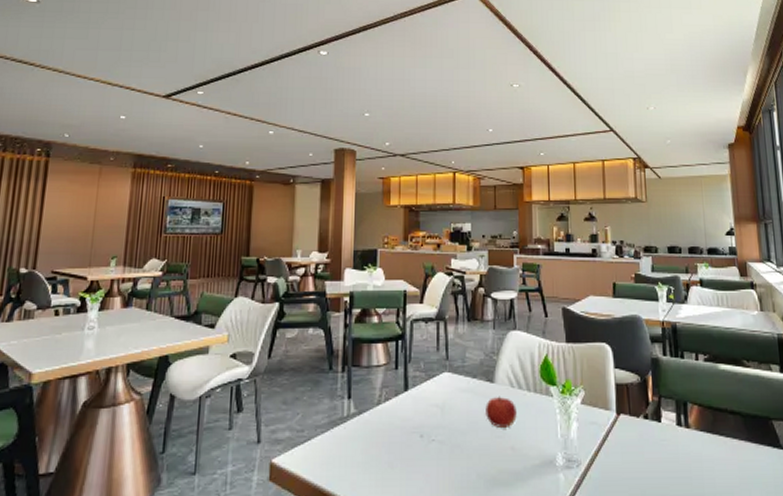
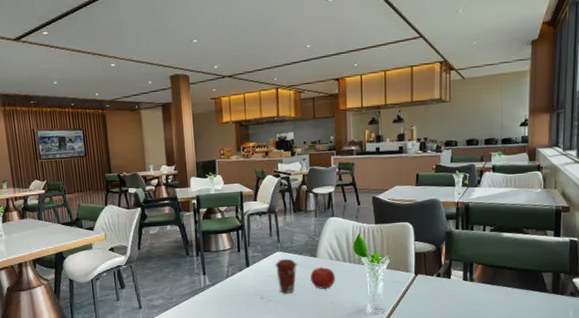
coffee cup: none [441,382,469,433] -> present [275,258,297,294]

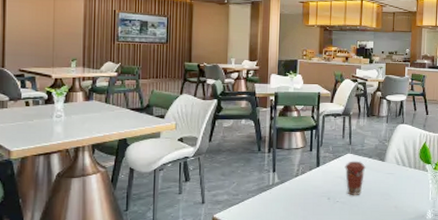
fruit: present [310,266,335,289] -> none [377,171,400,193]

